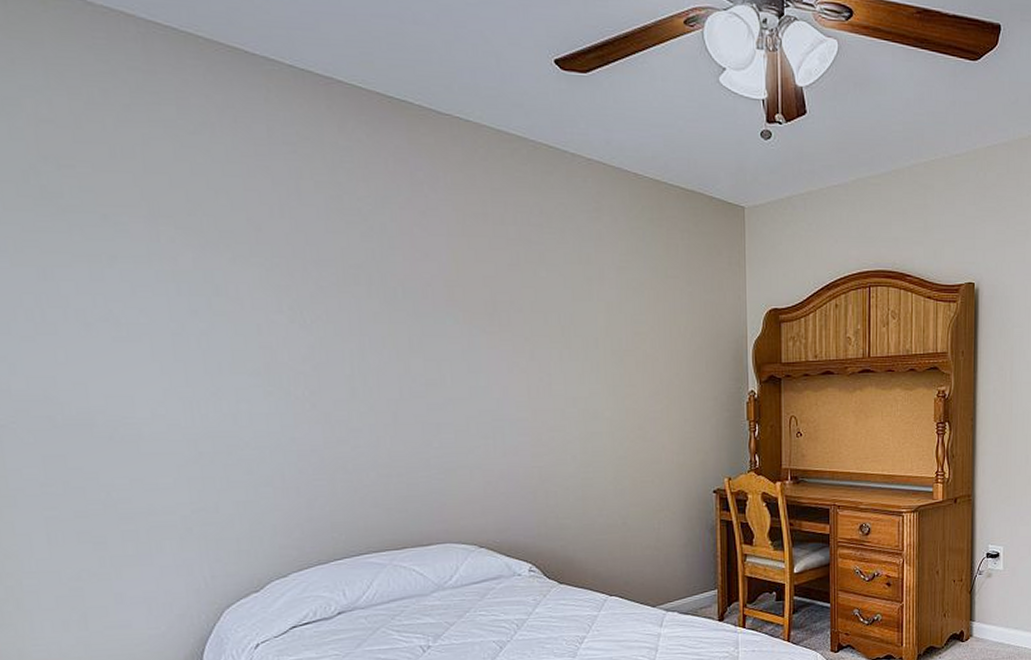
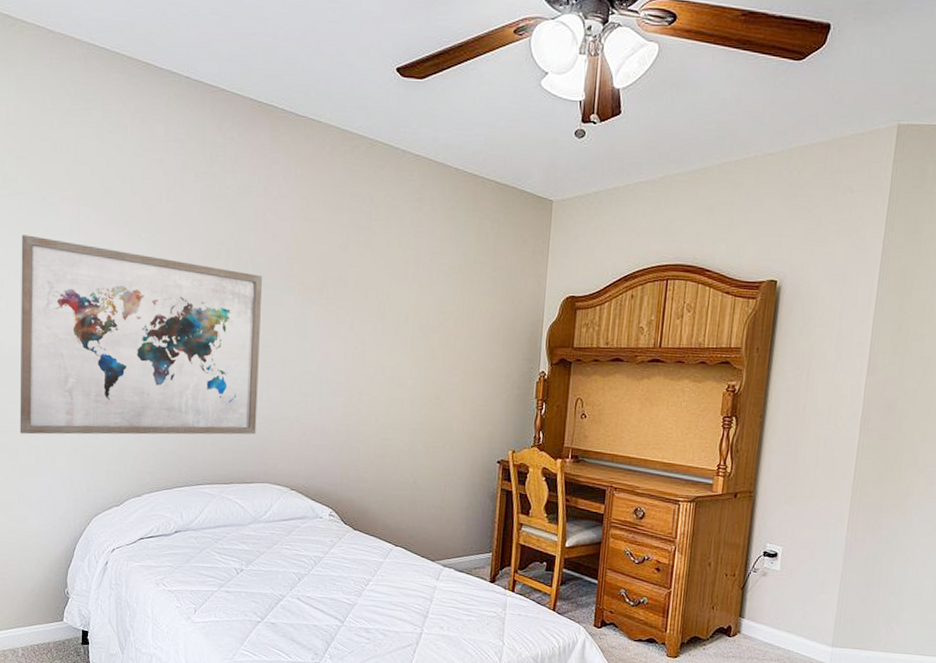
wall art: none [76,265,429,518] -> present [20,235,262,435]

